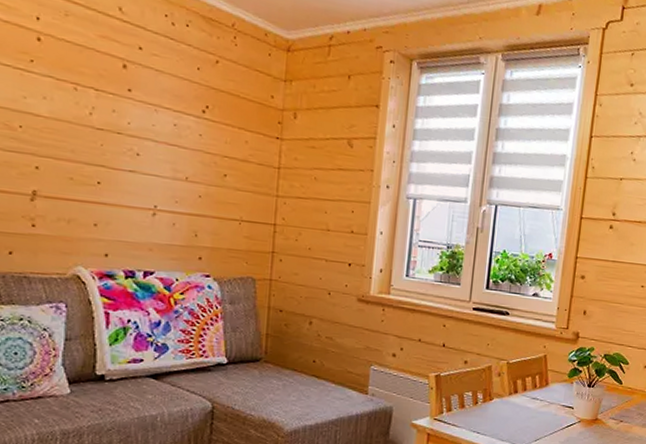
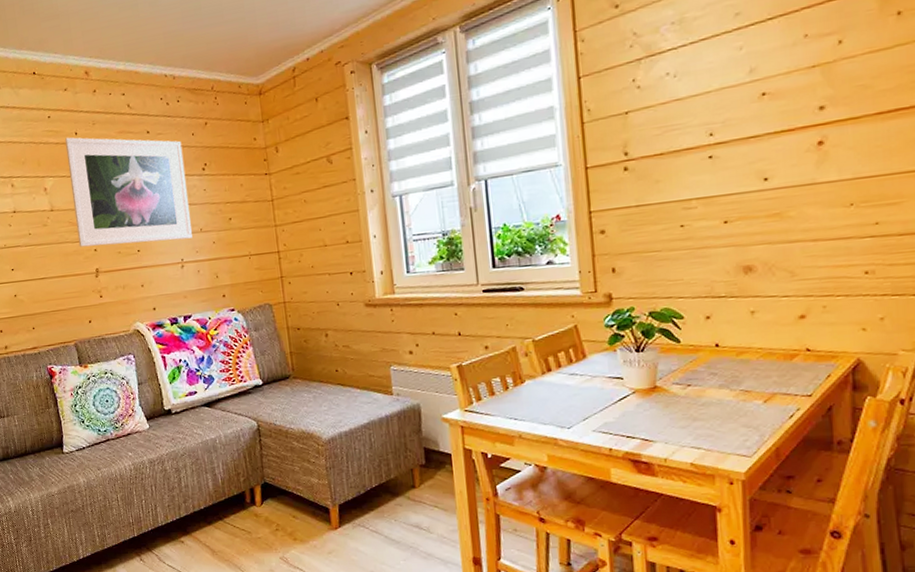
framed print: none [13,18,182,186] -> present [64,137,192,247]

